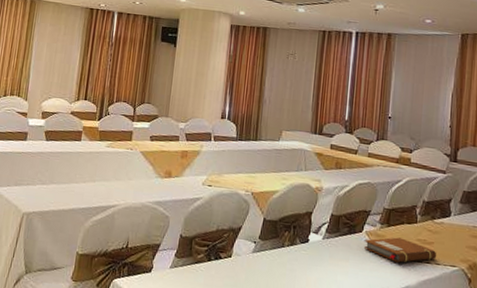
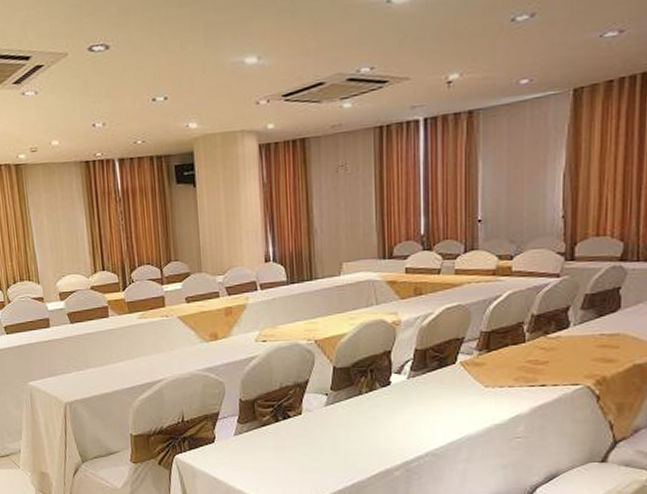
notebook: present [363,237,437,263] -> none [459,362,554,391]

